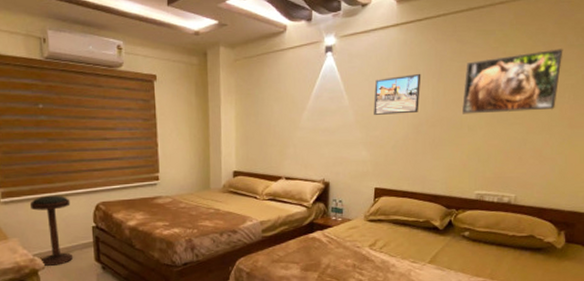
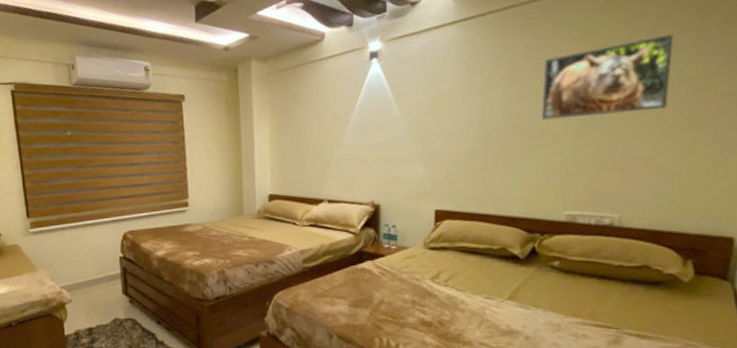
bar stool: present [30,196,74,266] -> none [58,225,101,299]
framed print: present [373,73,421,115] -> none [429,75,488,126]

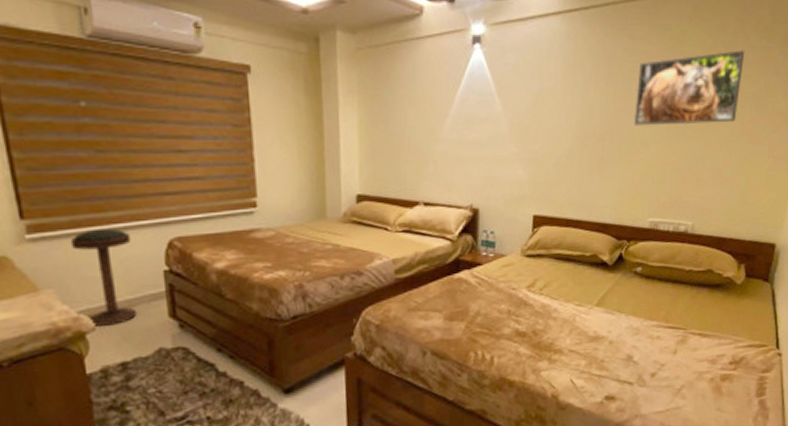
bar stool: none [58,225,101,299] -> present [71,229,138,327]

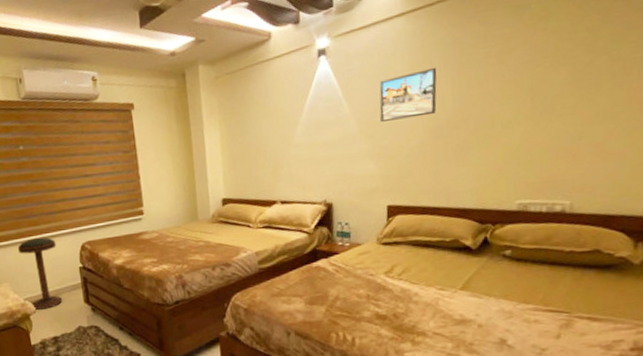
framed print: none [531,74,588,125] -> present [379,67,437,122]
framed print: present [635,50,745,126] -> none [492,14,627,110]

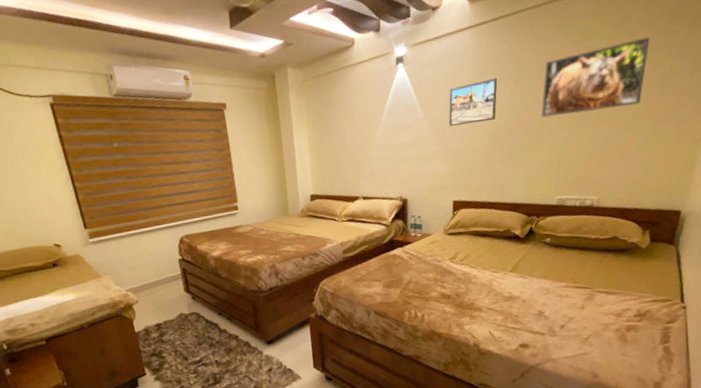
bar stool: present [18,237,63,310] -> none [117,232,164,300]
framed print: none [492,14,627,110] -> present [542,37,650,118]

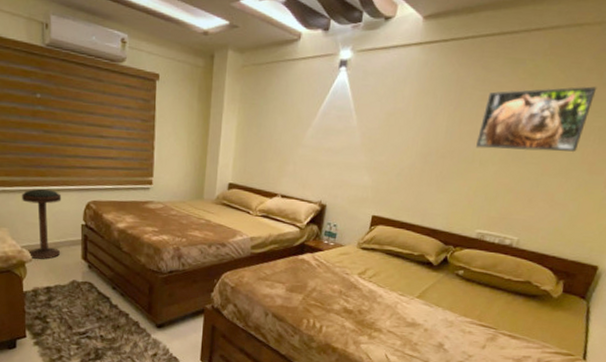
bar stool: none [117,232,164,300] -> present [22,189,62,259]
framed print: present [448,77,498,126] -> none [382,98,438,142]

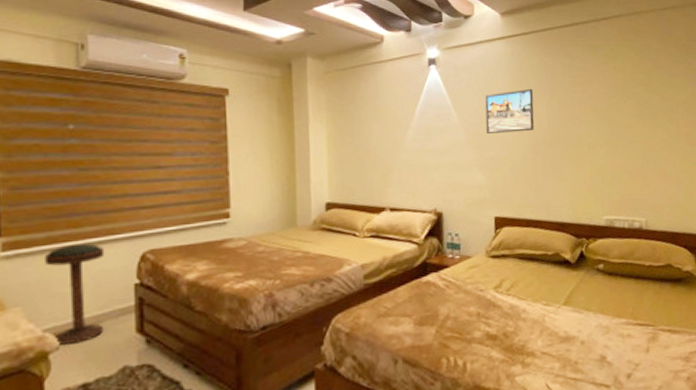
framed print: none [382,98,438,142] -> present [484,88,534,133]
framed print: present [476,86,597,153] -> none [578,64,671,132]

